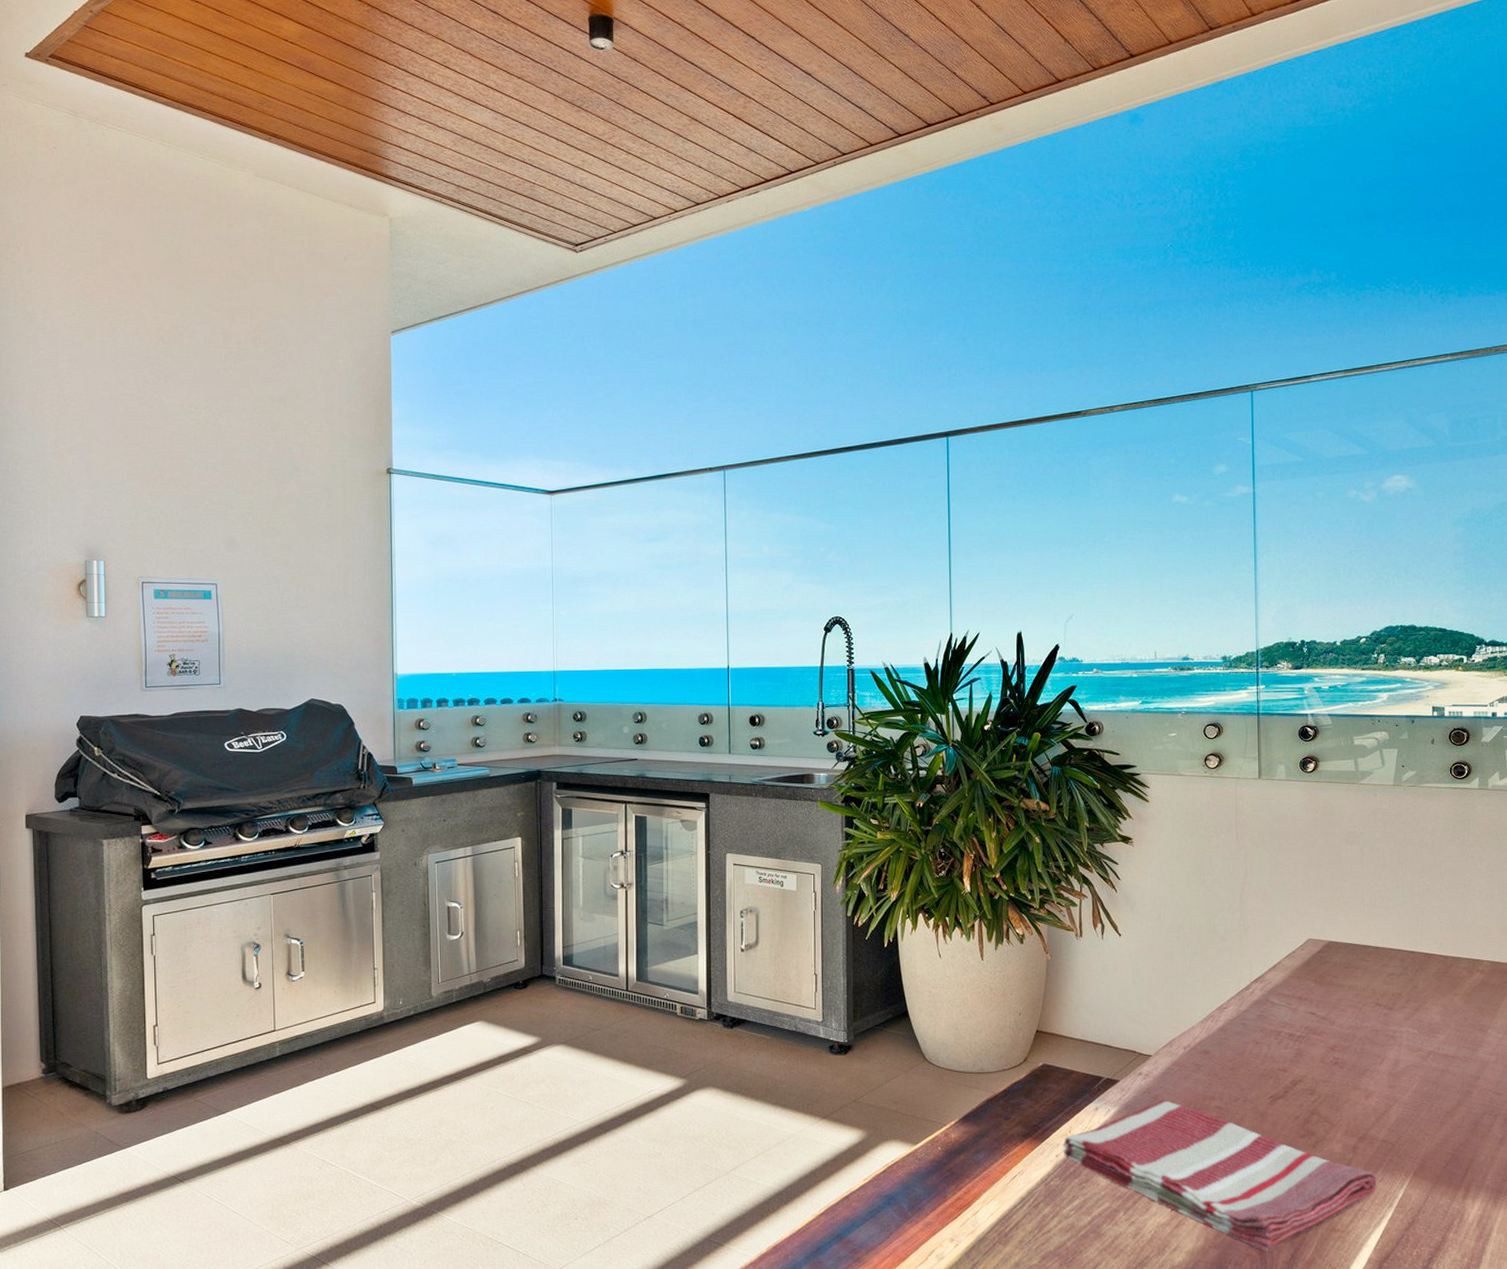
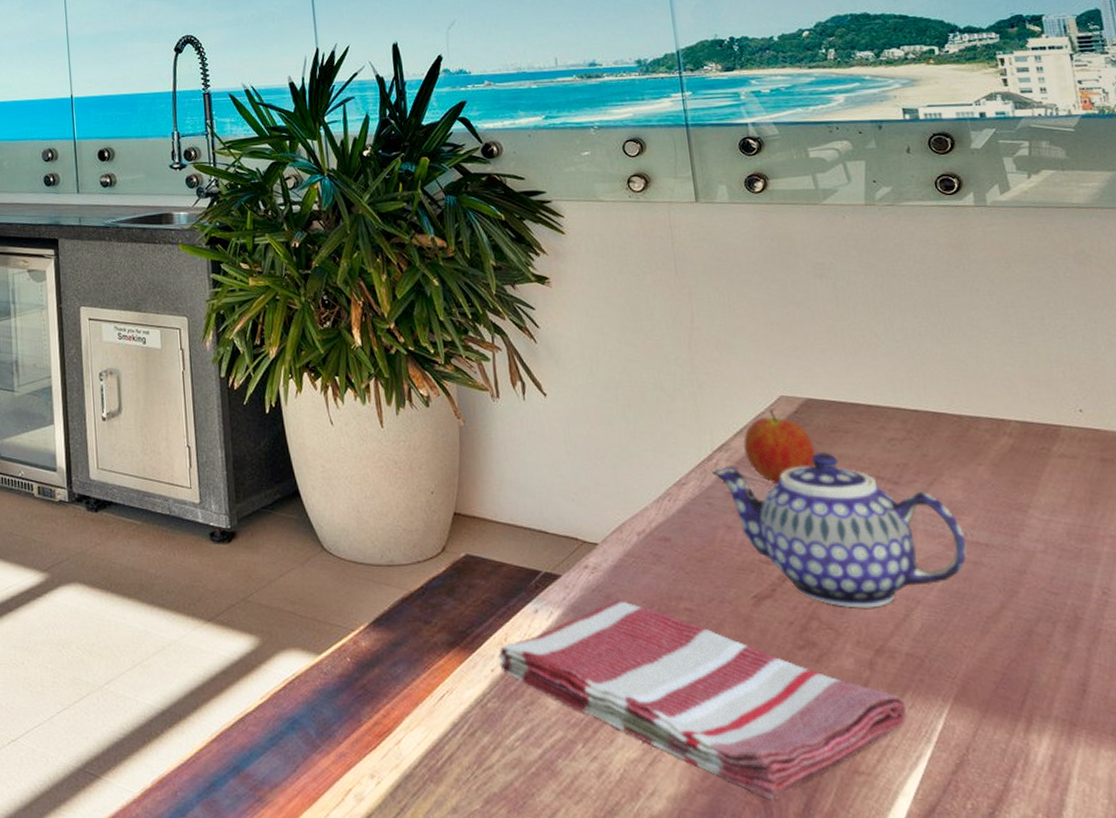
teapot: none [1247,984,1438,1106] -> present [711,453,967,608]
fruit: none [1275,949,1331,1009] -> present [743,408,816,485]

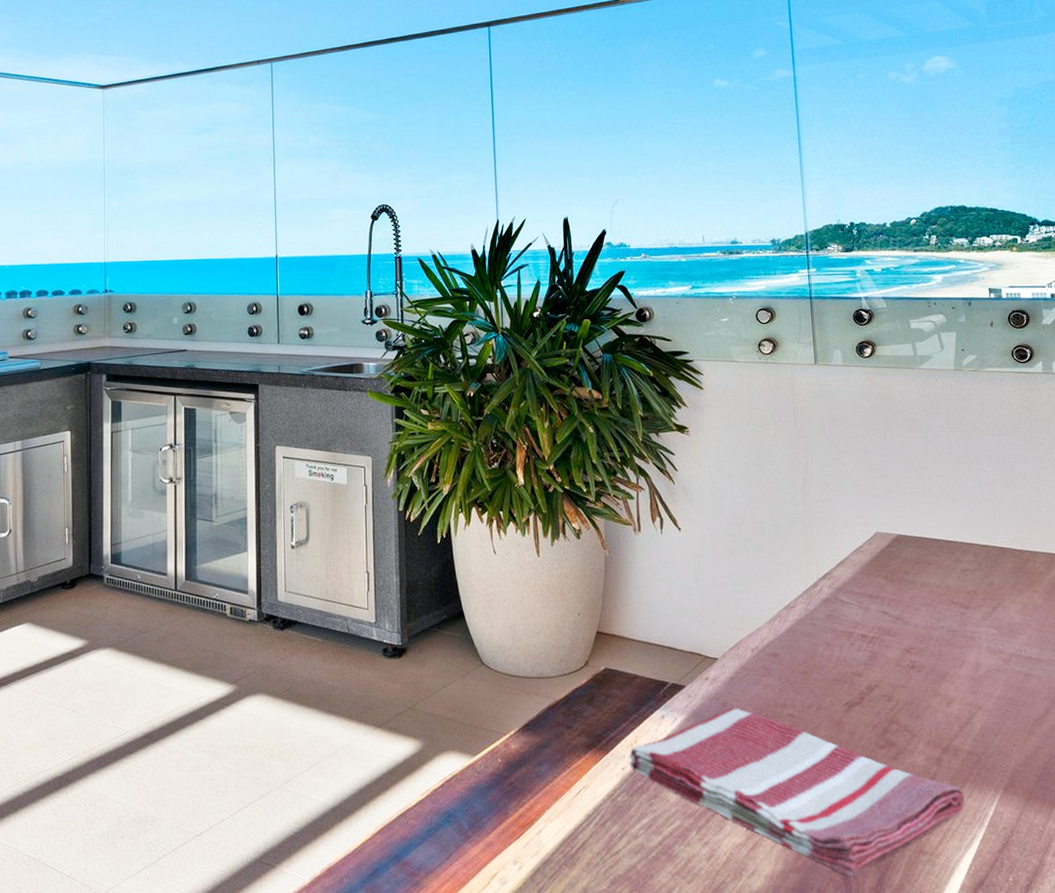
teapot: present [711,453,967,608] -> none [816,581,1021,713]
fruit: present [743,408,816,485] -> none [843,543,903,608]

